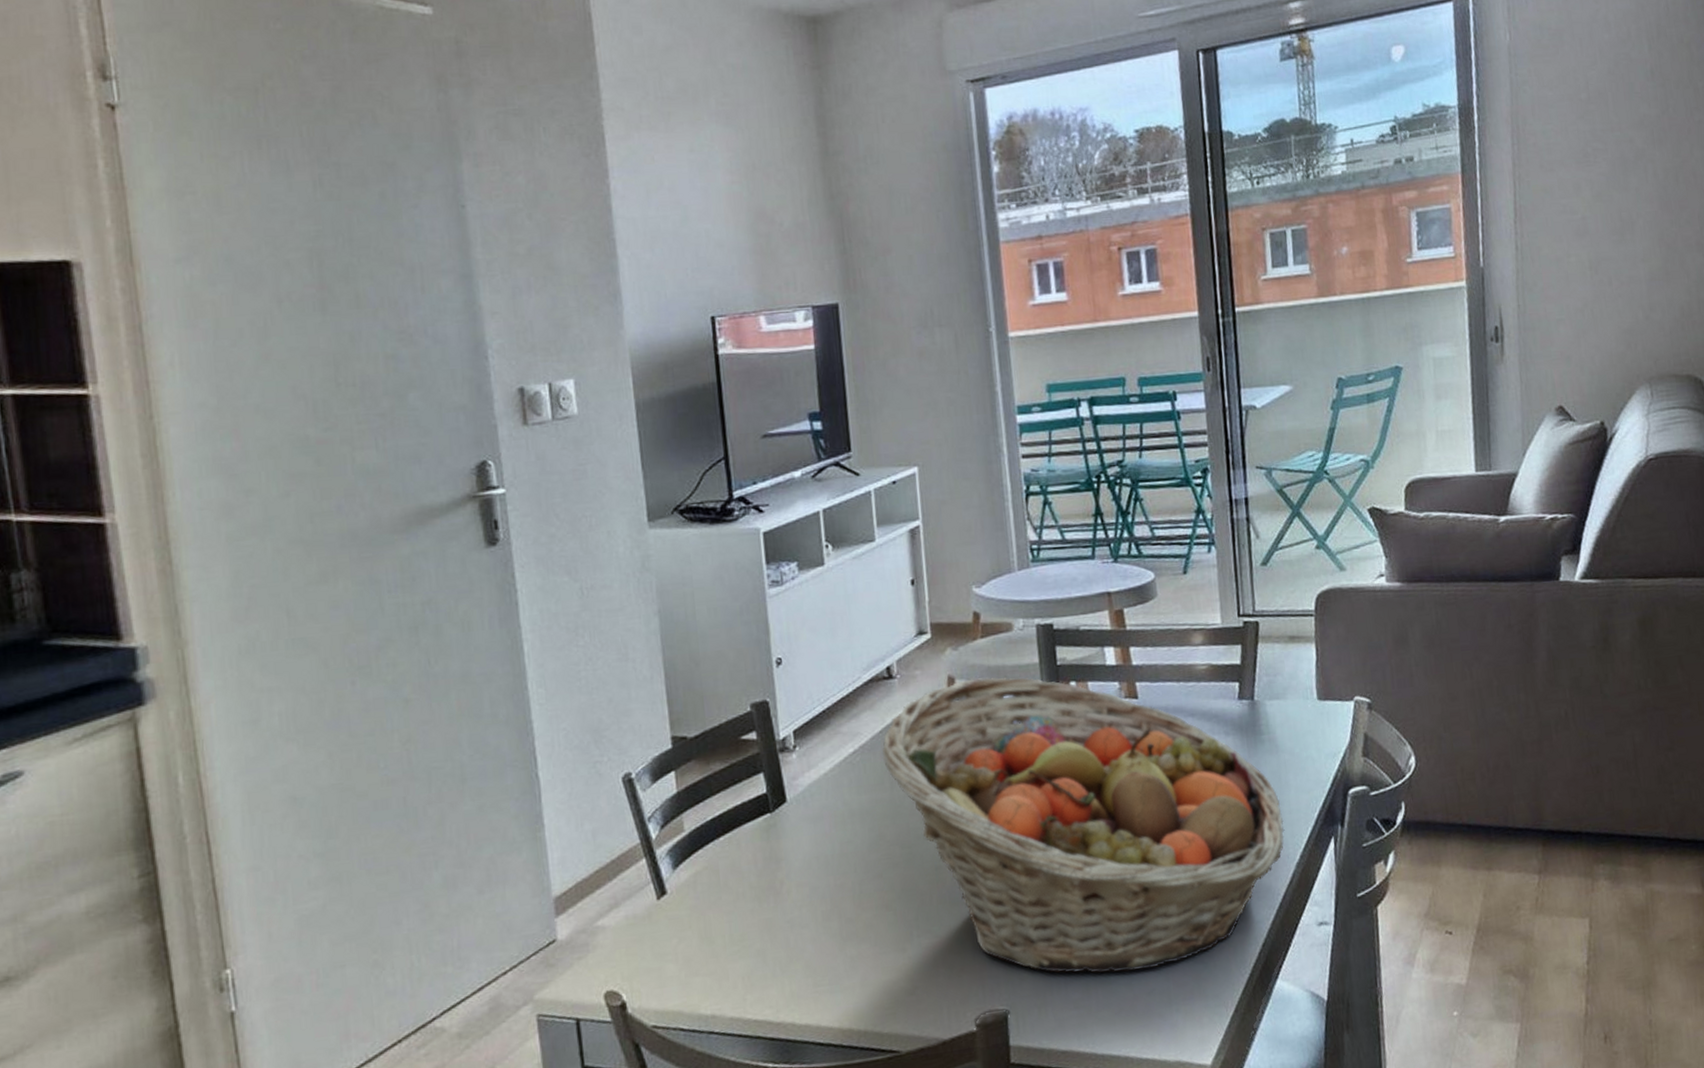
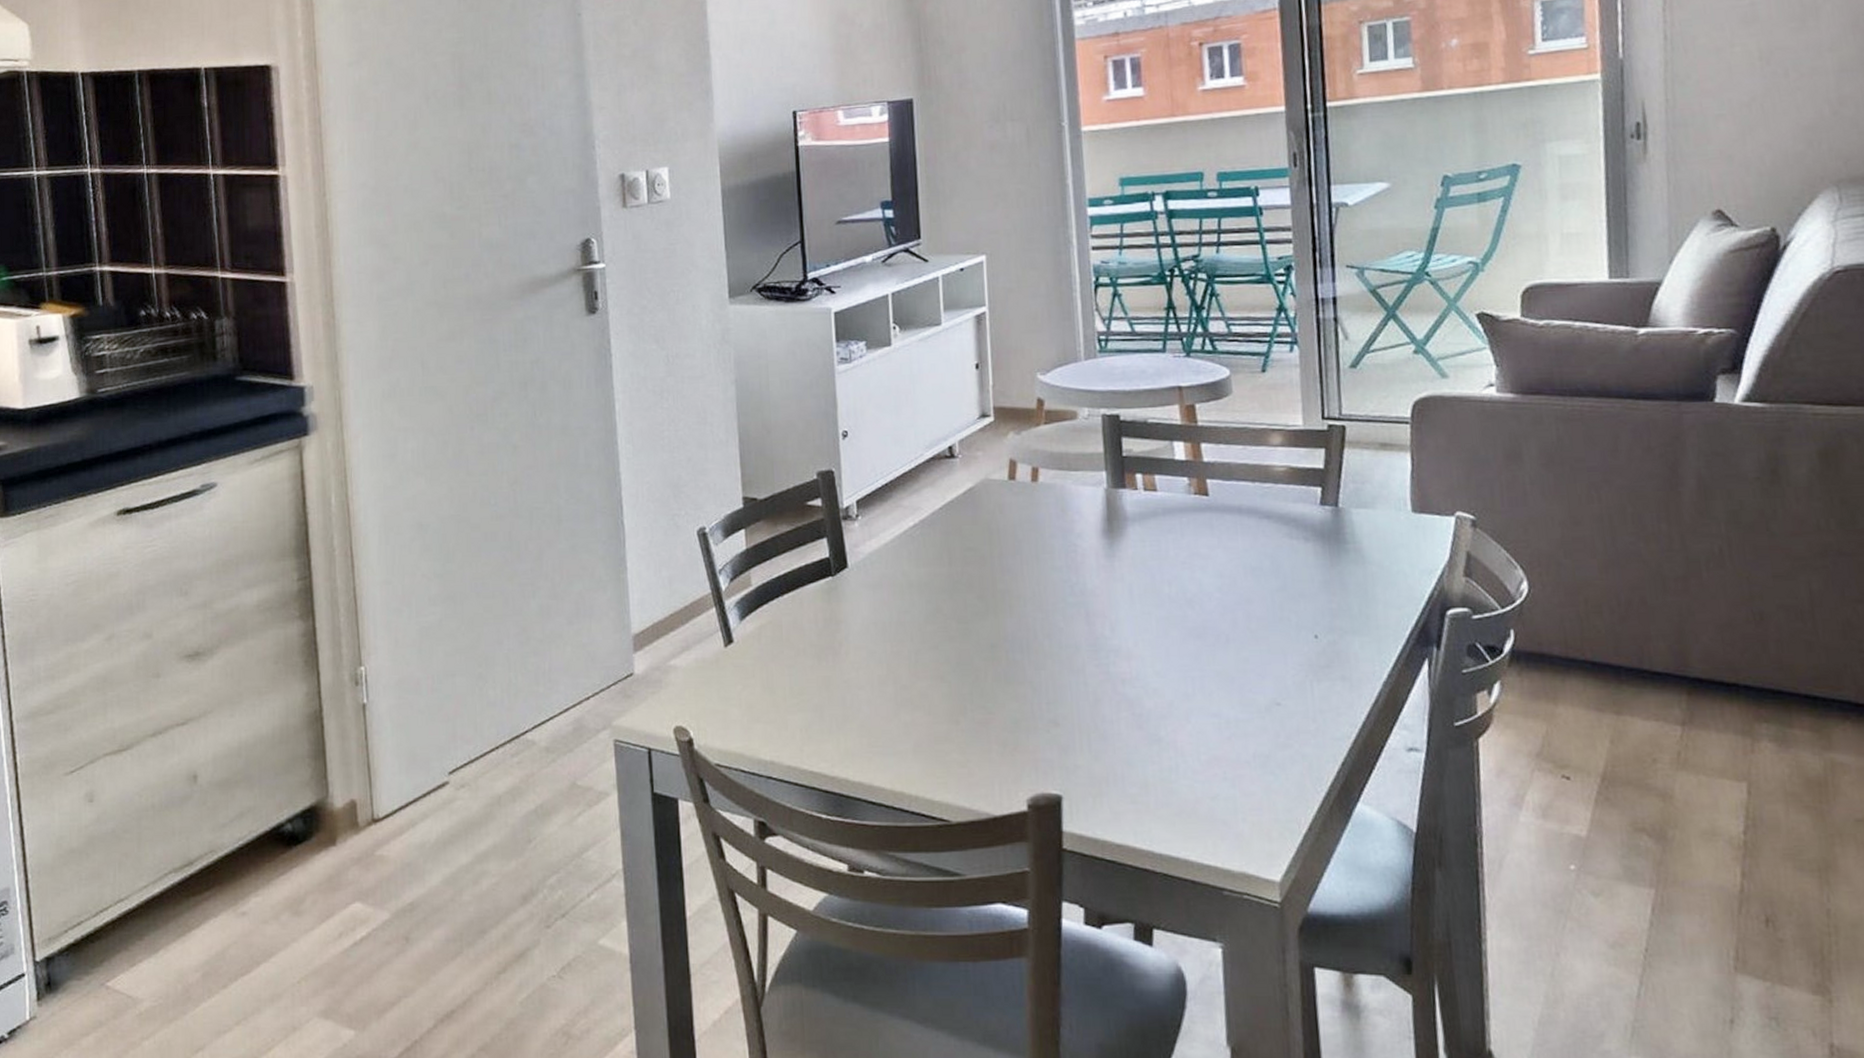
fruit basket: present [881,677,1285,973] -> none [941,463,1371,773]

